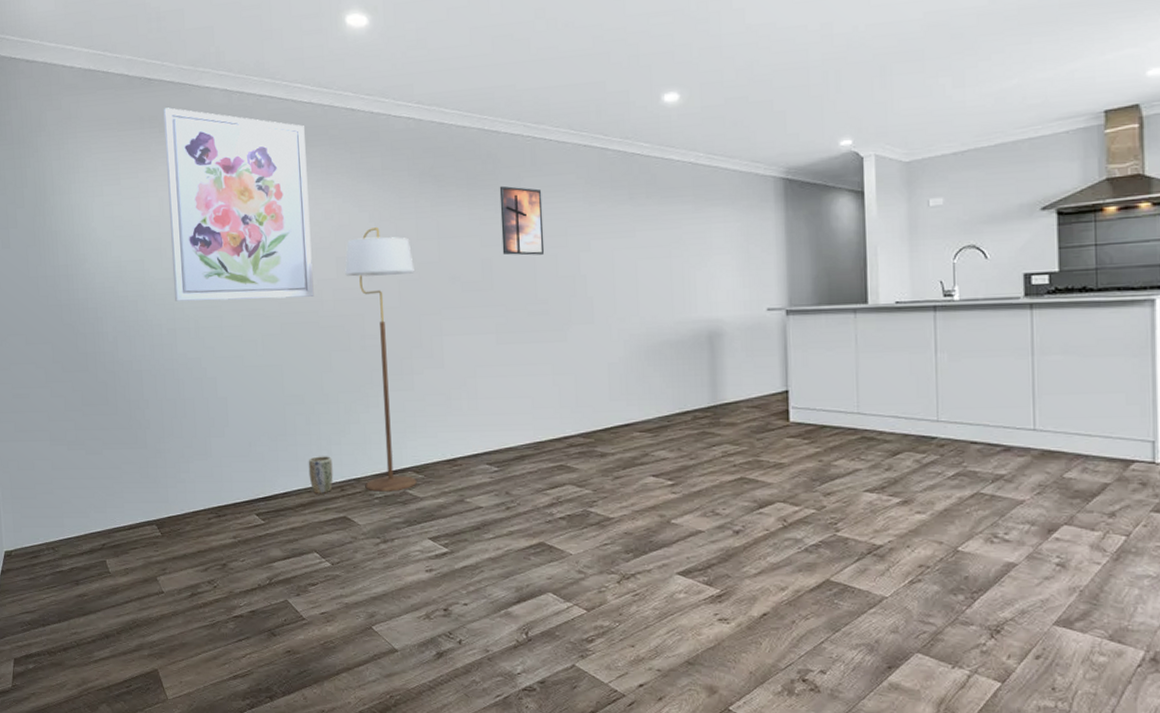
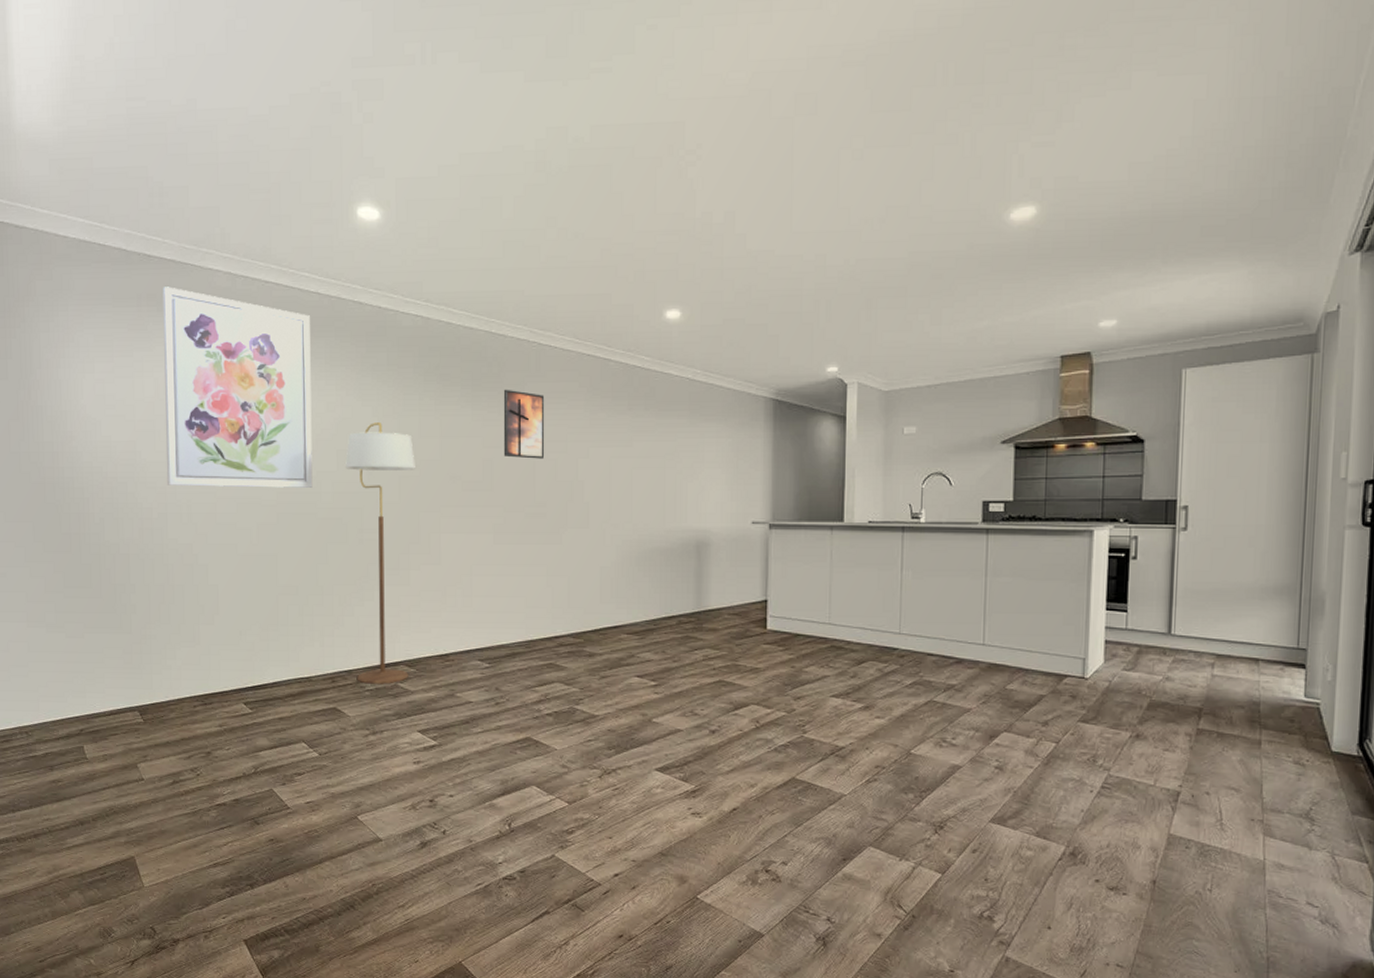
plant pot: present [308,456,333,493] -> none [299,647,325,684]

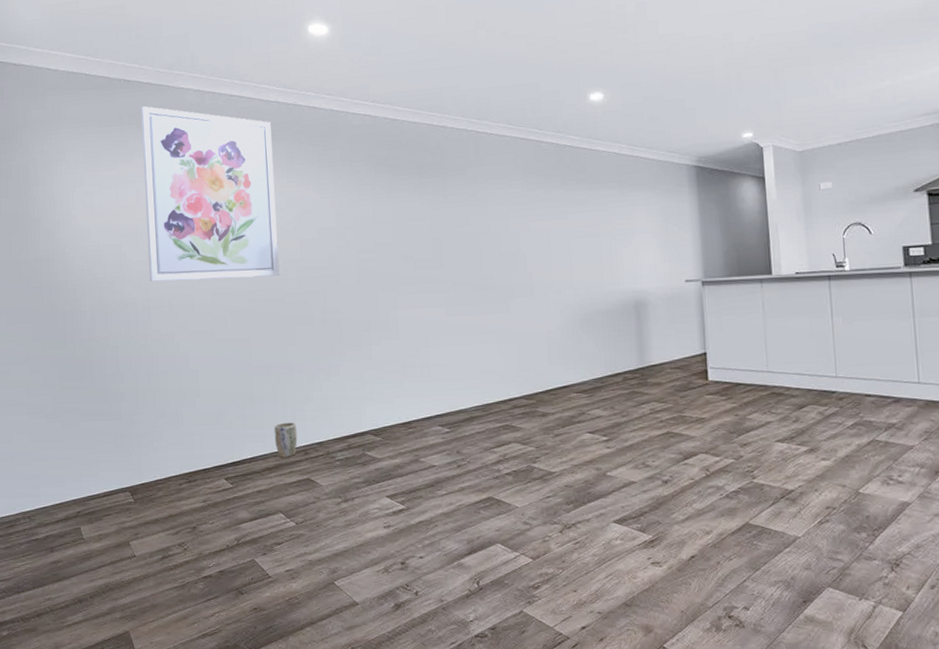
plant pot: none [299,647,325,684] -> present [274,422,298,457]
floor lamp: present [345,422,415,684] -> none [308,212,375,454]
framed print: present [503,389,545,459] -> none [447,174,488,236]

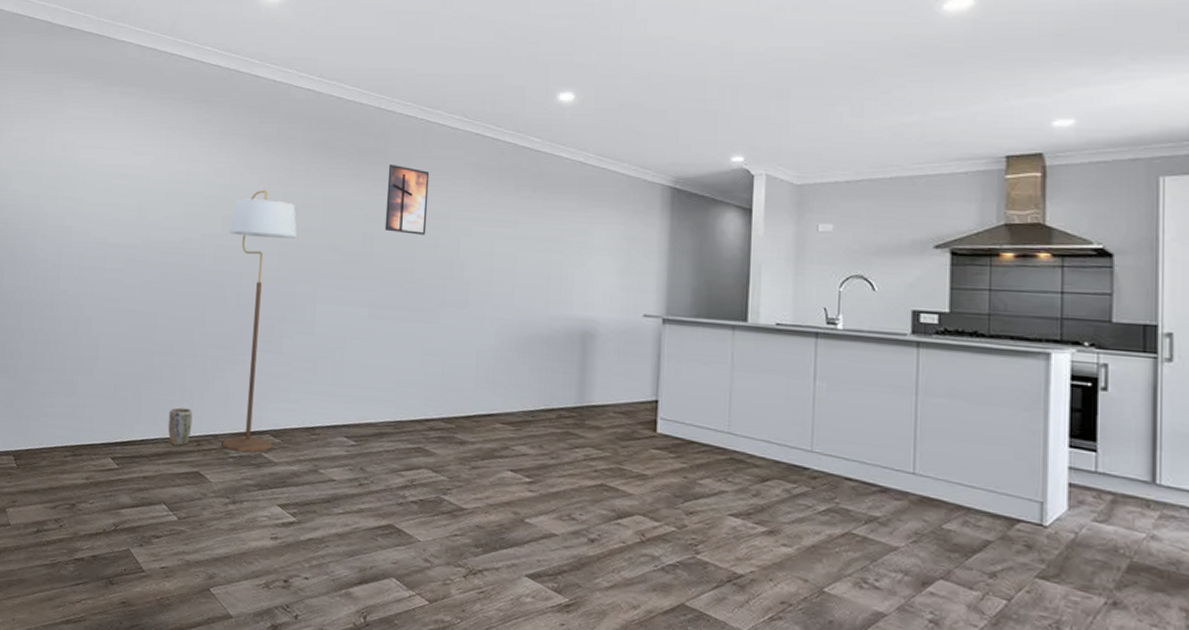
wall art: present [141,106,280,282] -> none [63,56,209,250]
floor lamp: none [308,212,375,454] -> present [221,190,297,453]
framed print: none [447,174,488,236] -> present [384,164,430,235]

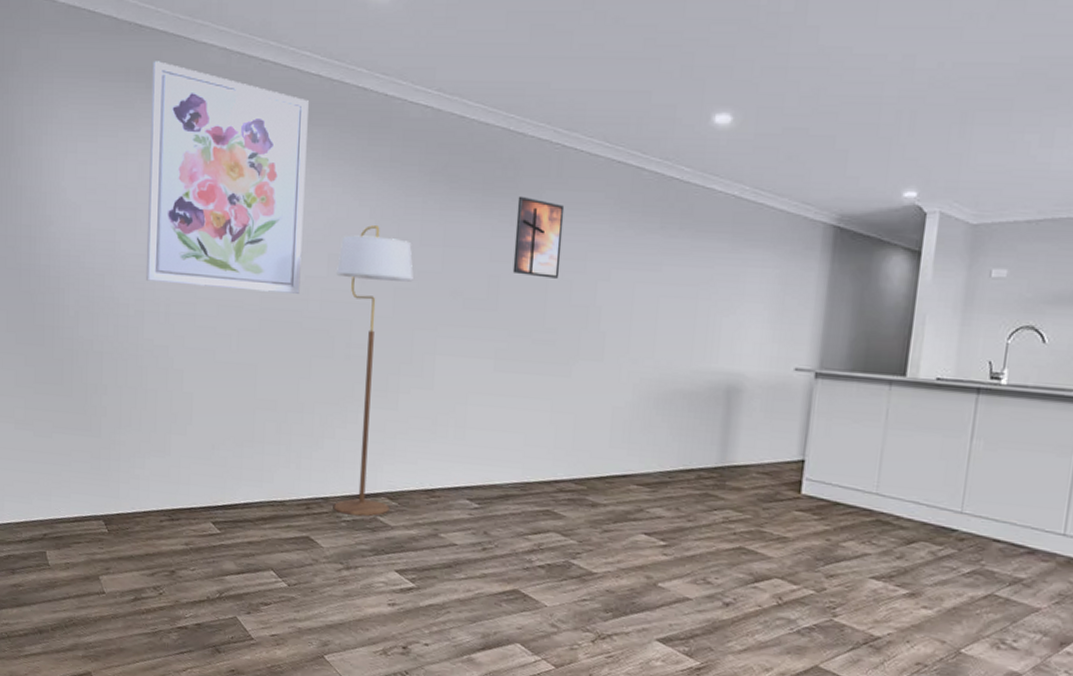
wall art: none [63,56,209,250] -> present [145,61,309,294]
plant pot: present [168,407,193,446] -> none [273,468,301,509]

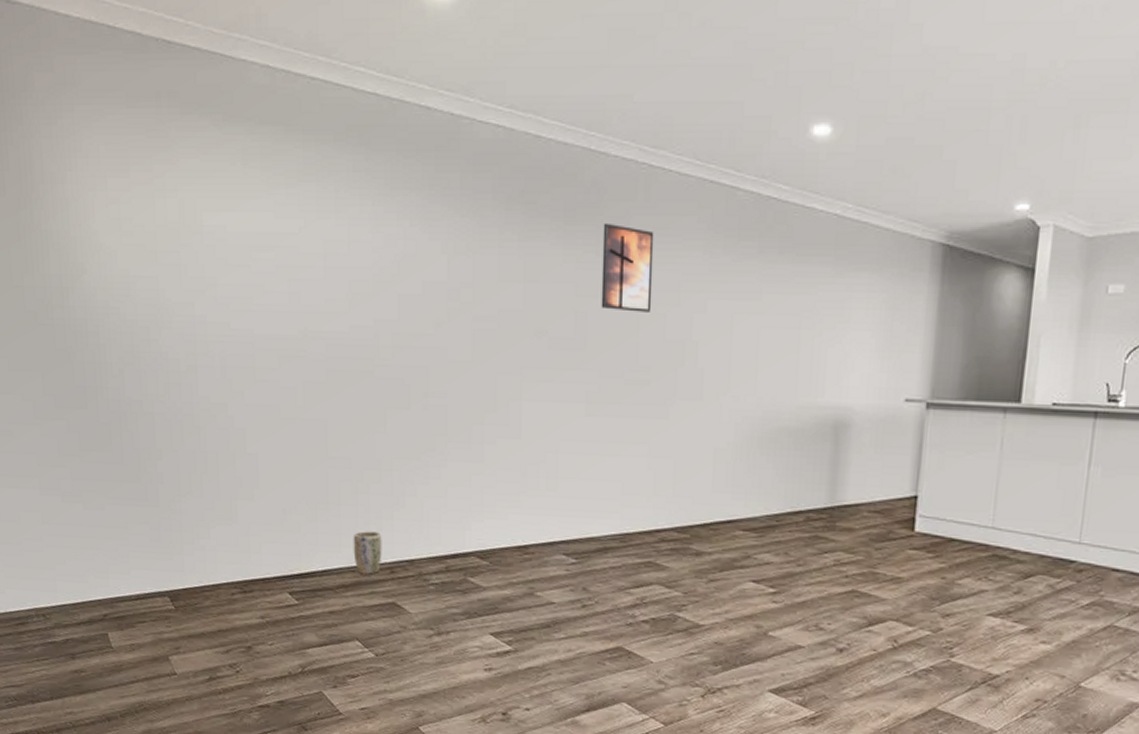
wall art: present [145,61,309,294] -> none [186,82,369,340]
plant pot: none [273,468,301,509] -> present [353,531,382,575]
floor lamp: present [333,225,413,517] -> none [408,261,493,578]

